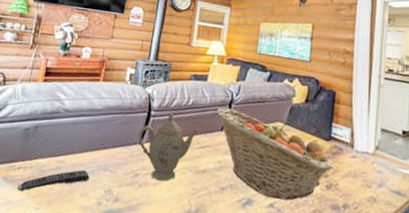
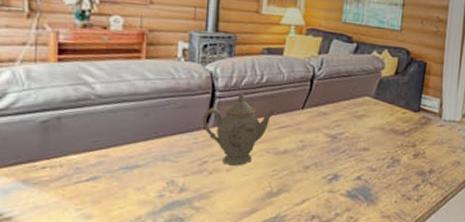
remote control: present [17,169,90,191] -> none [45,162,144,193]
fruit basket: present [216,107,334,201] -> none [296,83,422,172]

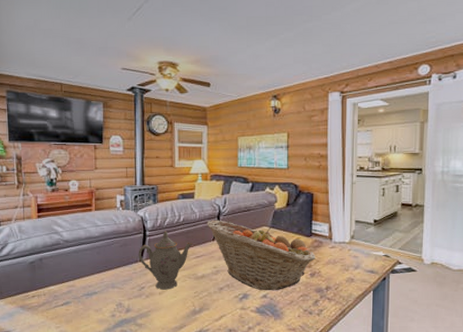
fruit basket: none [296,83,422,172] -> present [207,220,316,290]

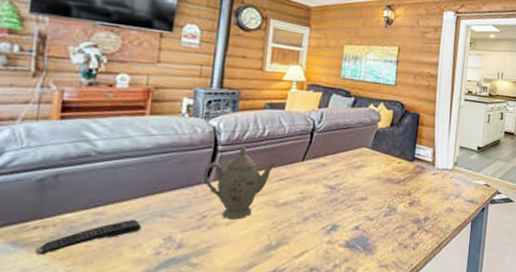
remote control: none [35,290,100,315] -> present [35,219,141,254]
fruit basket: present [207,220,316,290] -> none [297,136,417,221]

